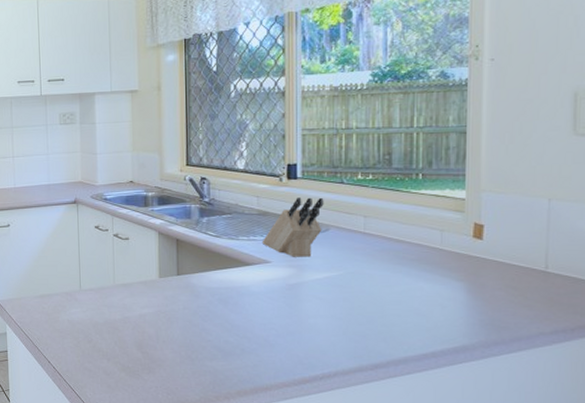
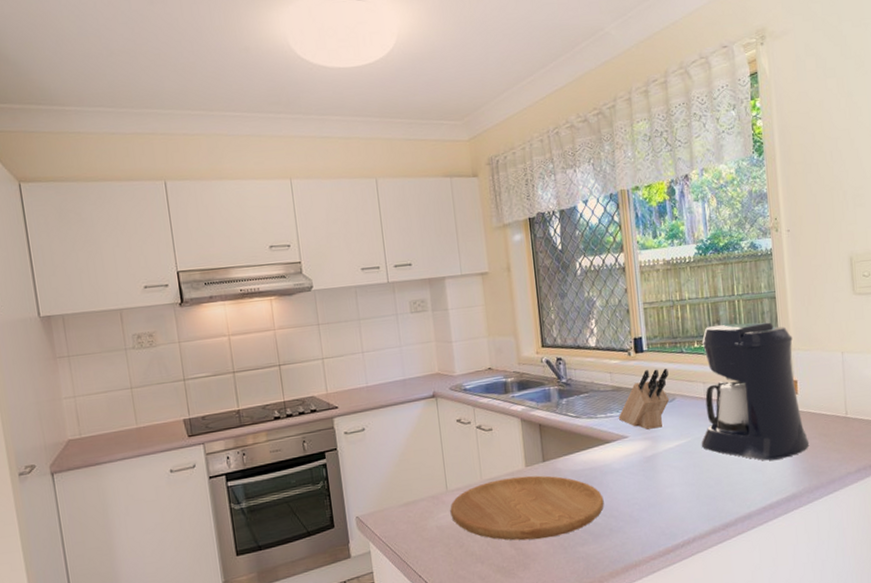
cutting board: none [82,286,238,348] -> present [450,475,604,541]
coffee maker: none [354,157,492,307] -> present [701,322,810,461]

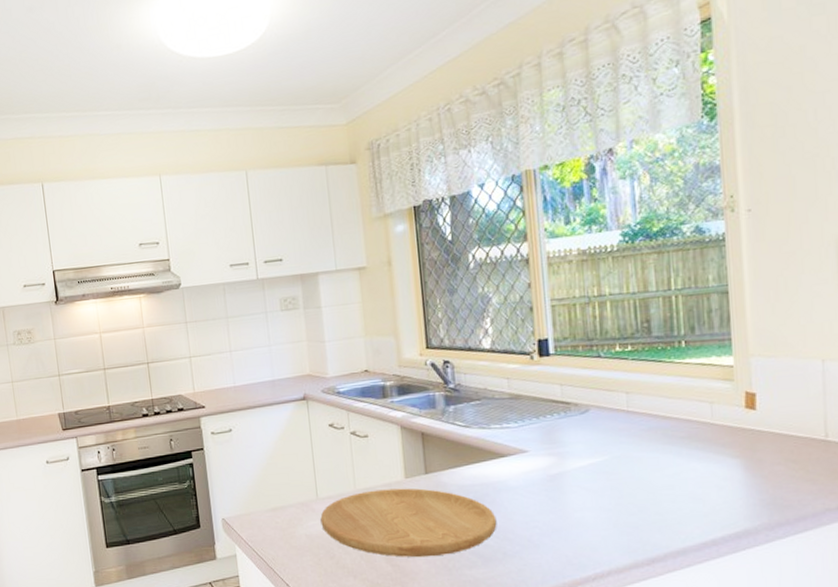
knife block: present [618,368,670,430] -> none [516,374,582,444]
coffee maker: present [701,322,810,461] -> none [621,322,771,488]

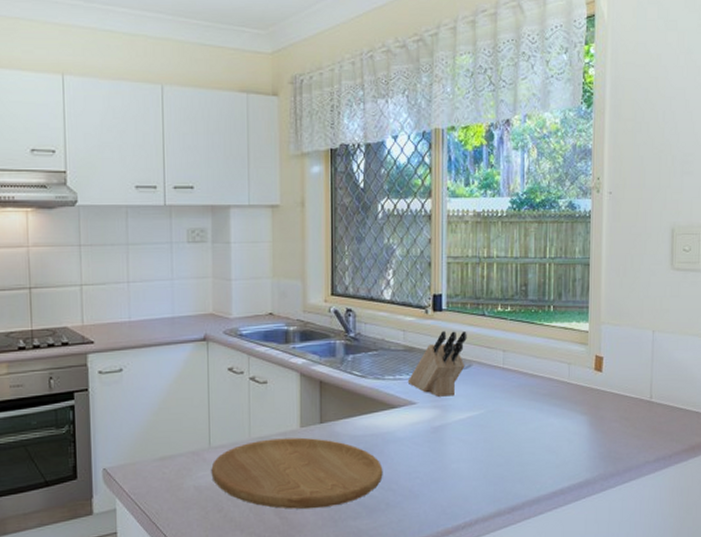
knife block: none [516,374,582,444] -> present [407,330,467,397]

